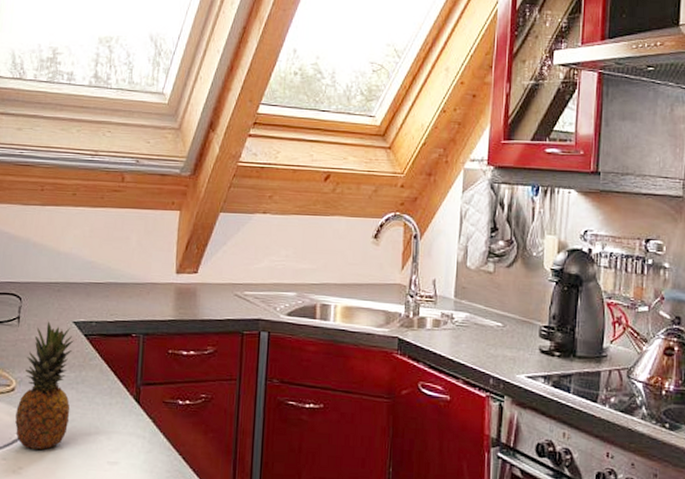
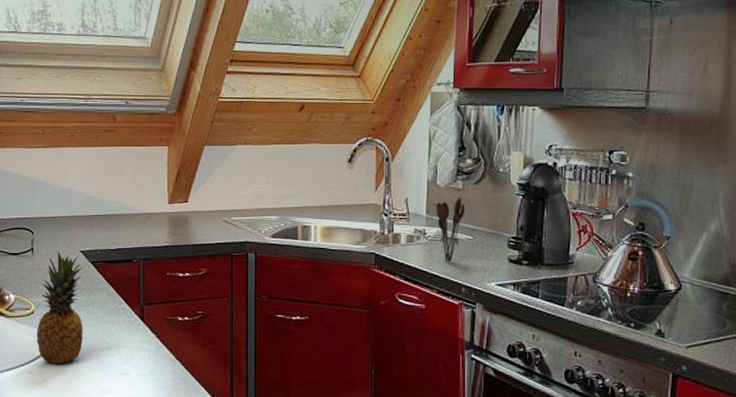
utensil holder: none [465,280,496,351] -> present [436,197,465,262]

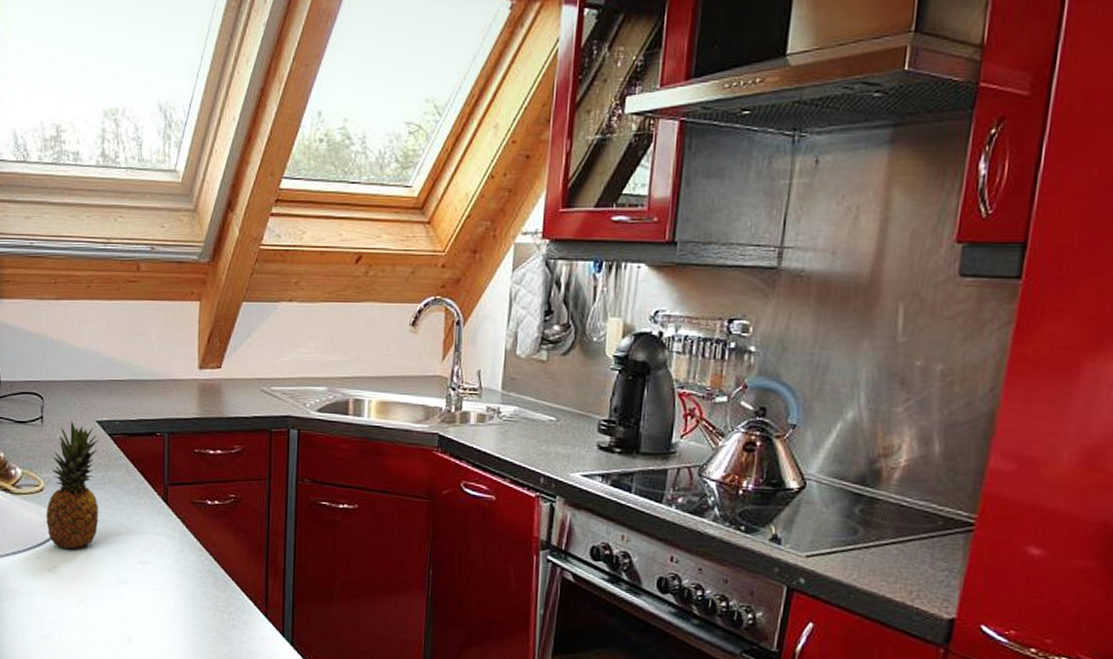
utensil holder: present [436,197,465,262] -> none [513,370,549,448]

